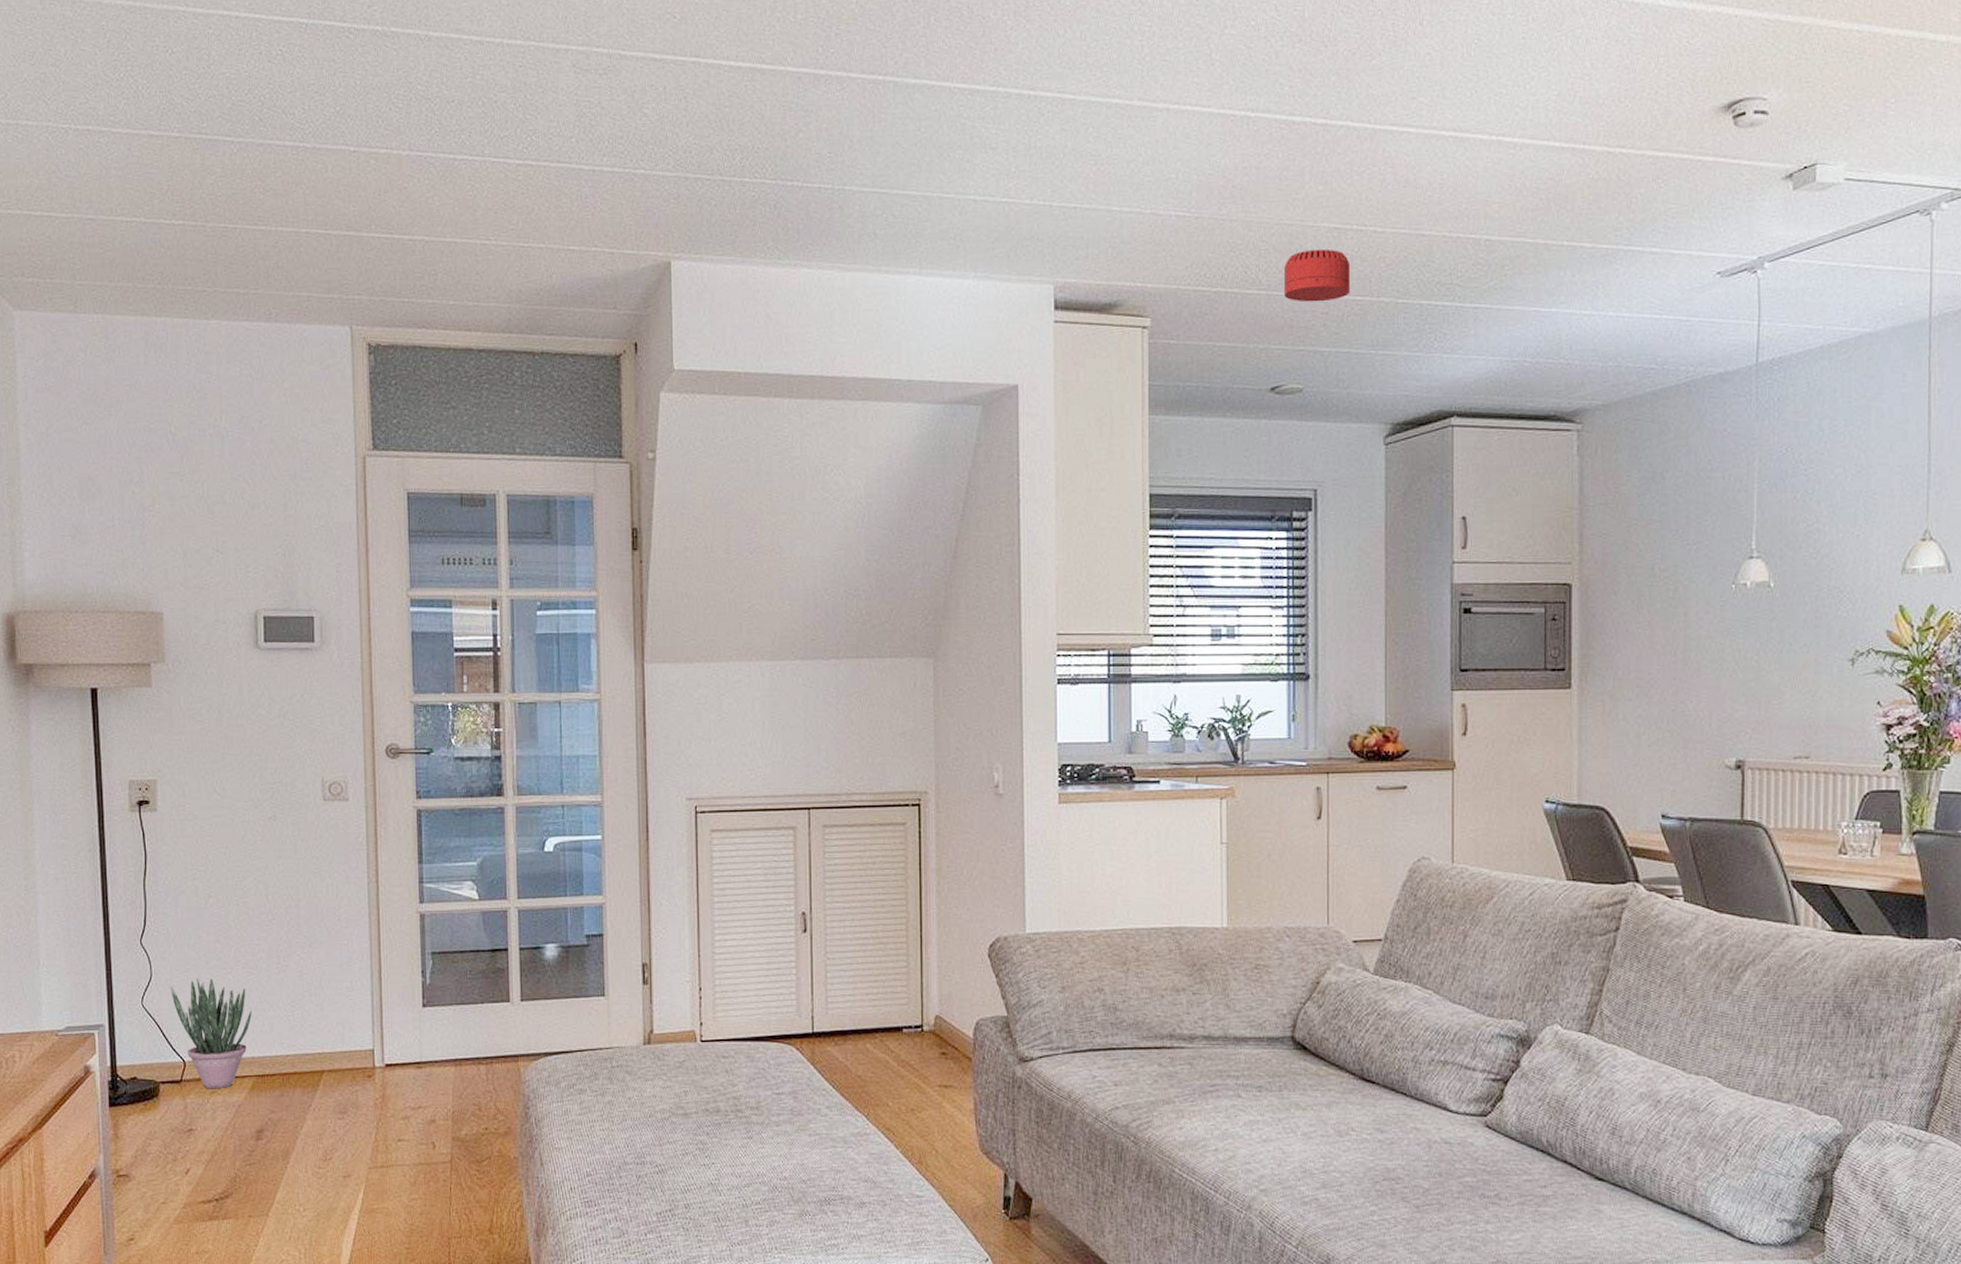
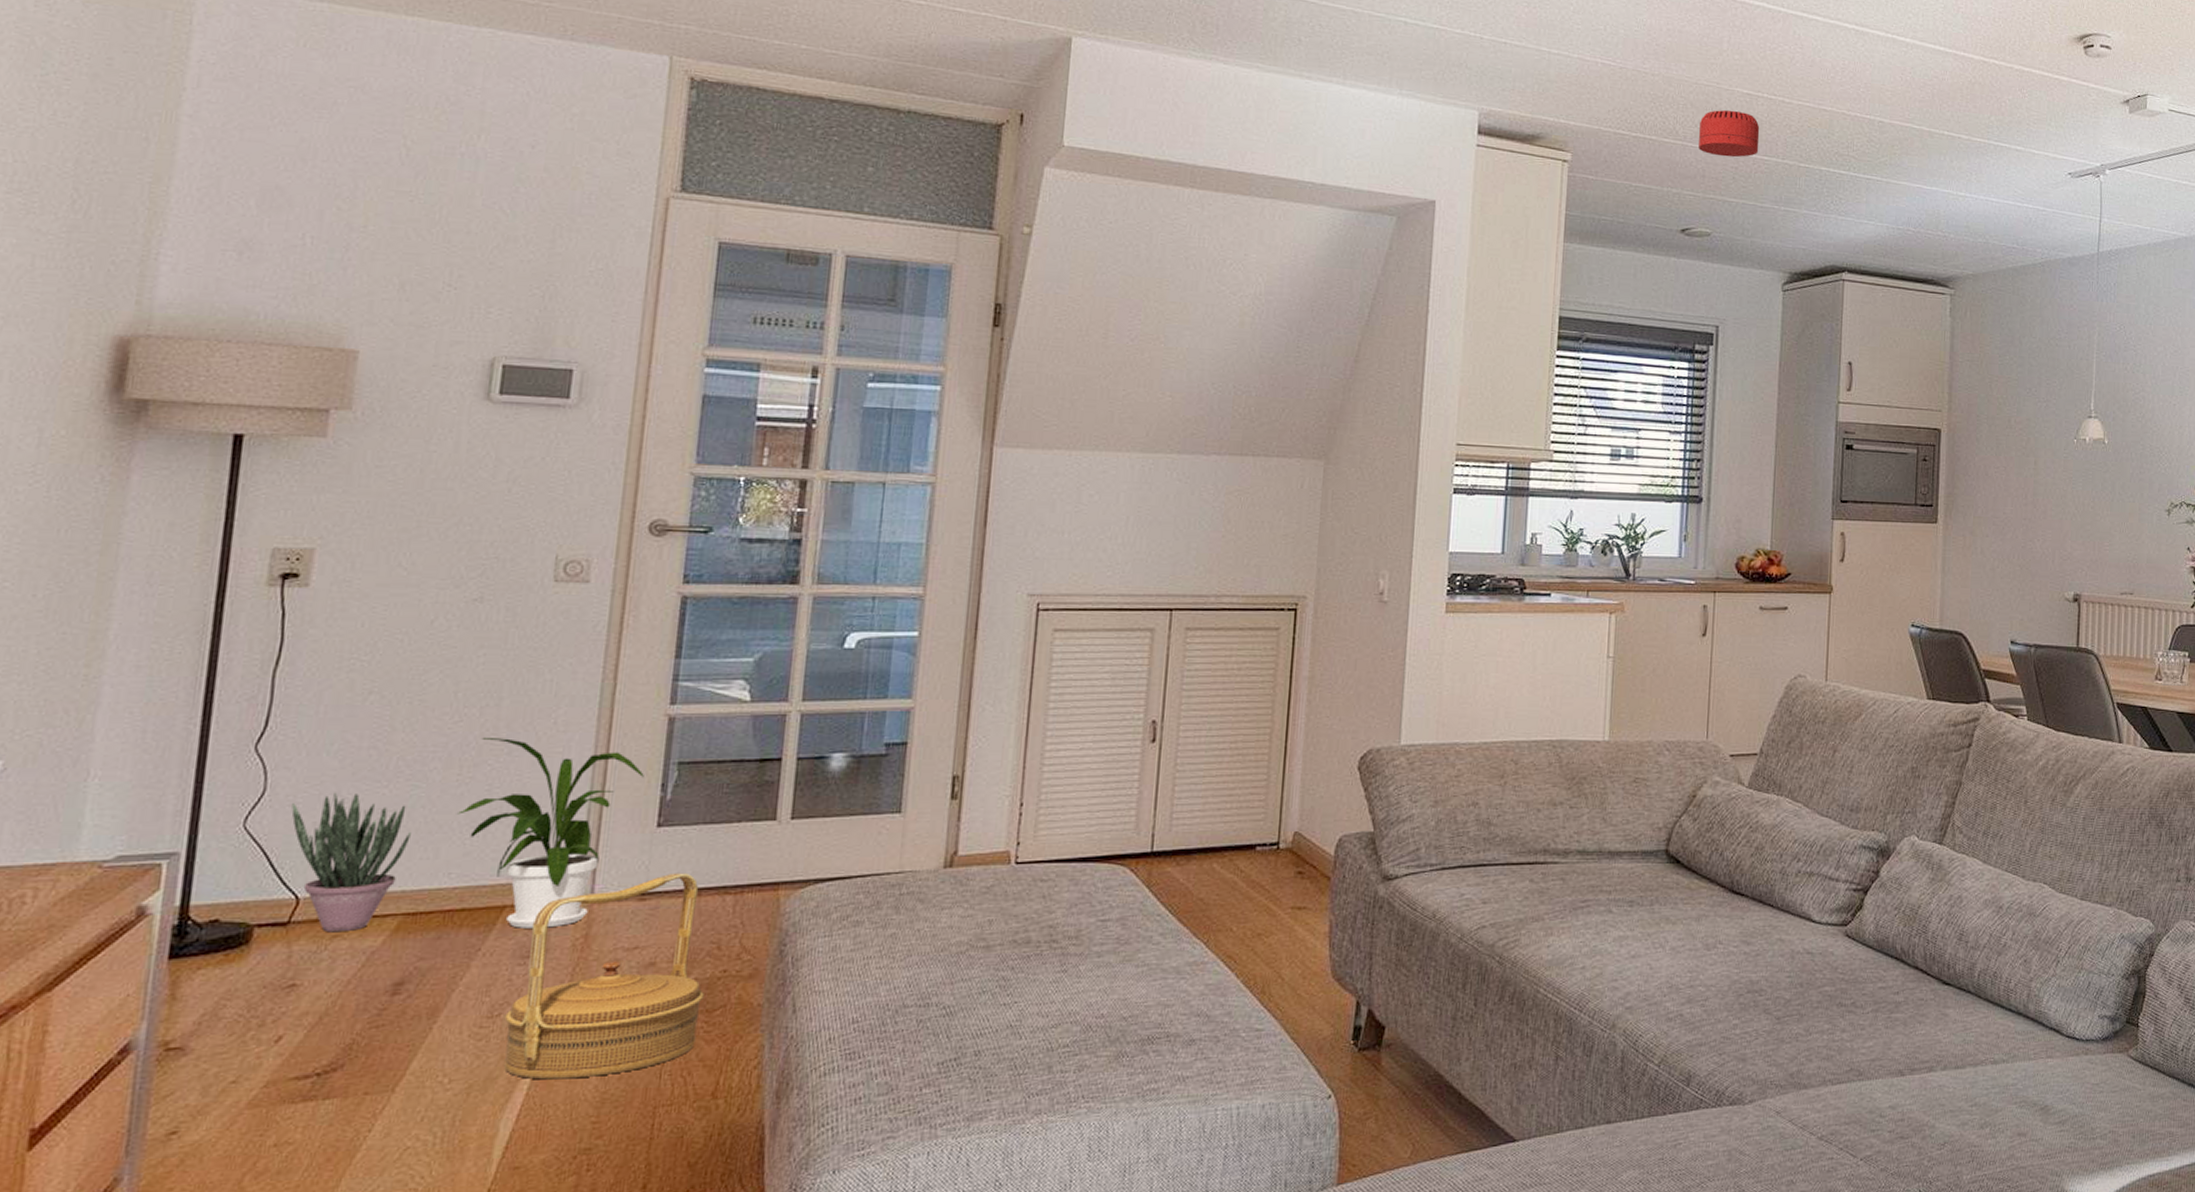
house plant: none [280,932,408,1089] -> present [456,736,644,928]
basket: none [335,1045,473,1212] -> present [503,872,704,1080]

